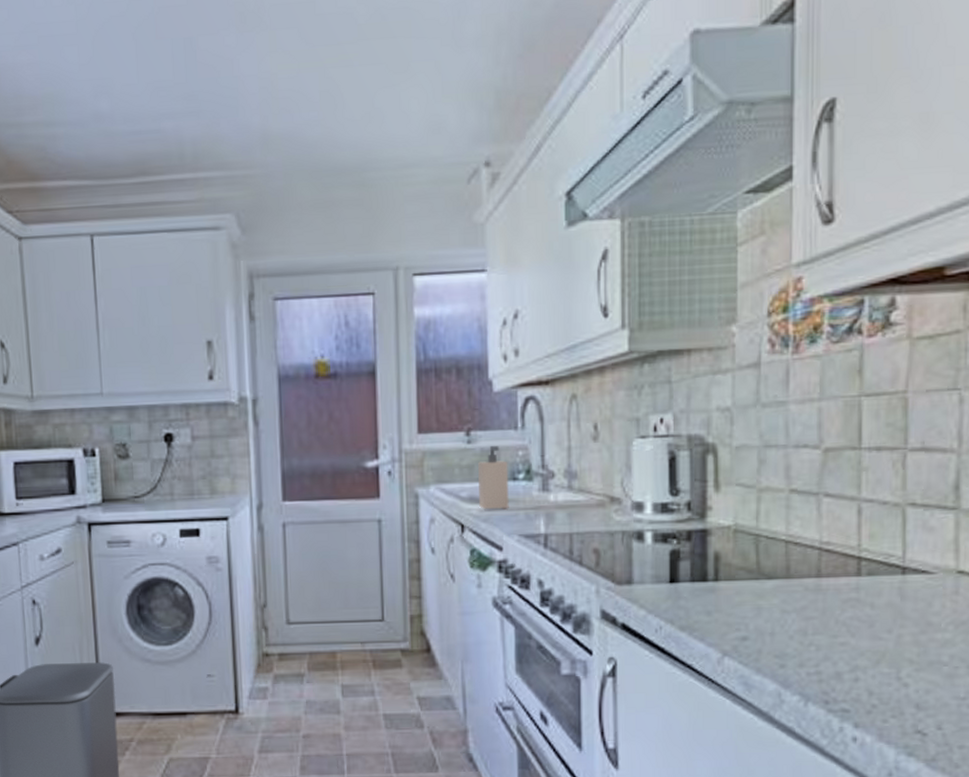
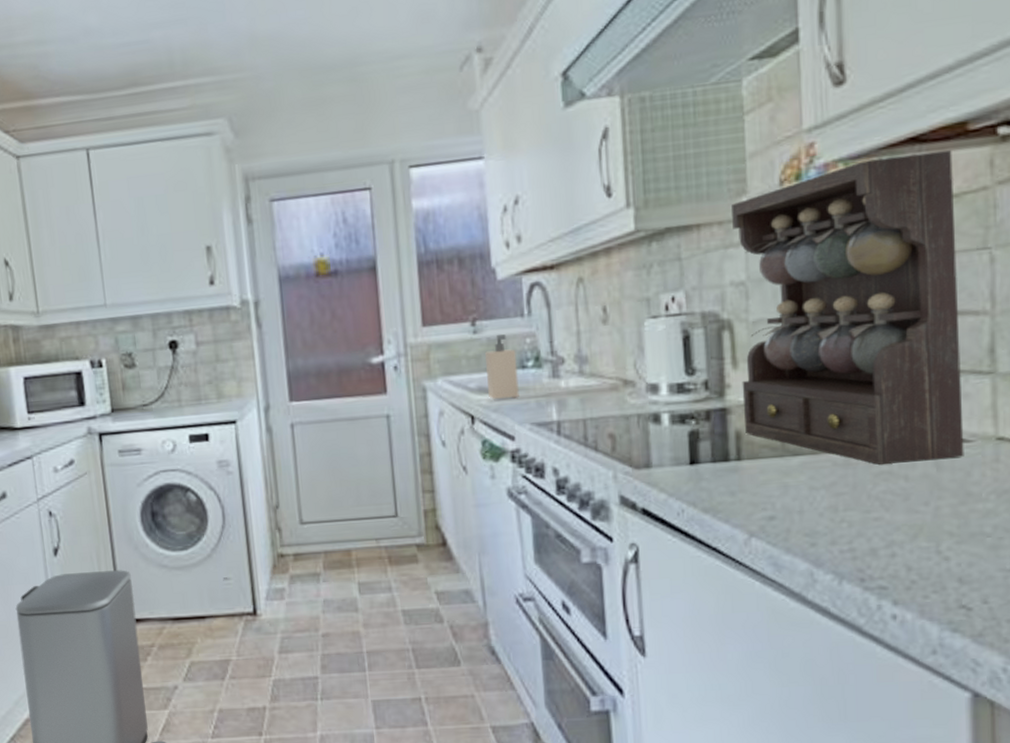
spice rack: none [720,292,929,591] -> present [730,149,964,465]

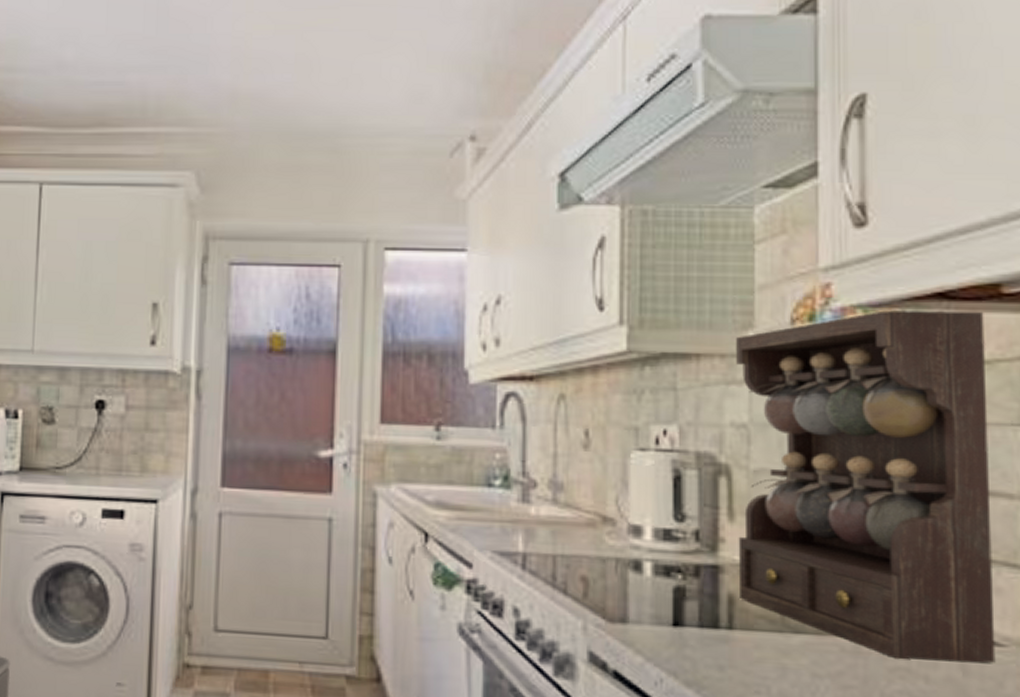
soap dispenser: present [485,334,519,399] -> none [447,444,483,520]

